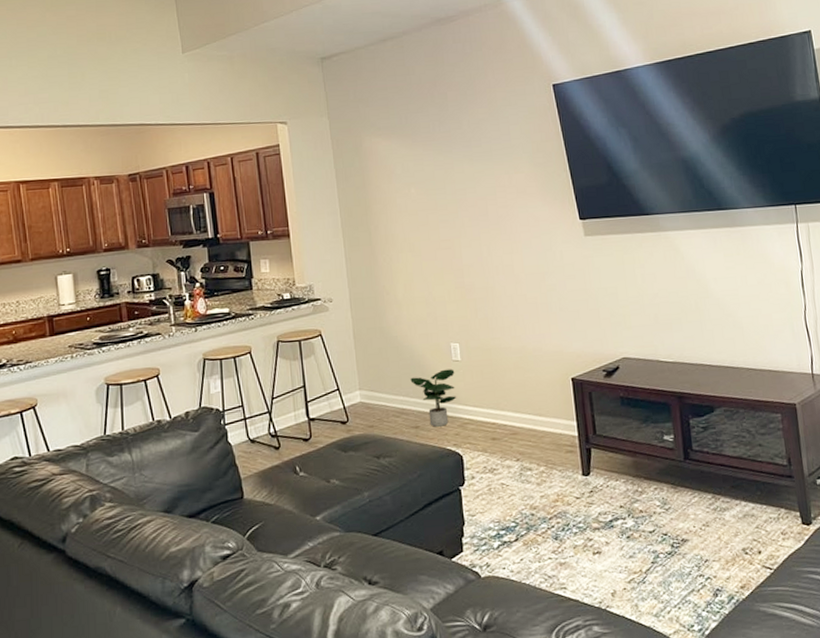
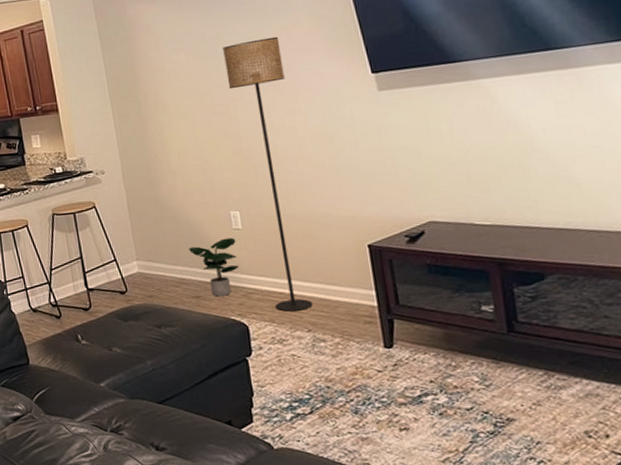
floor lamp: none [451,179,522,442] -> present [223,36,313,312]

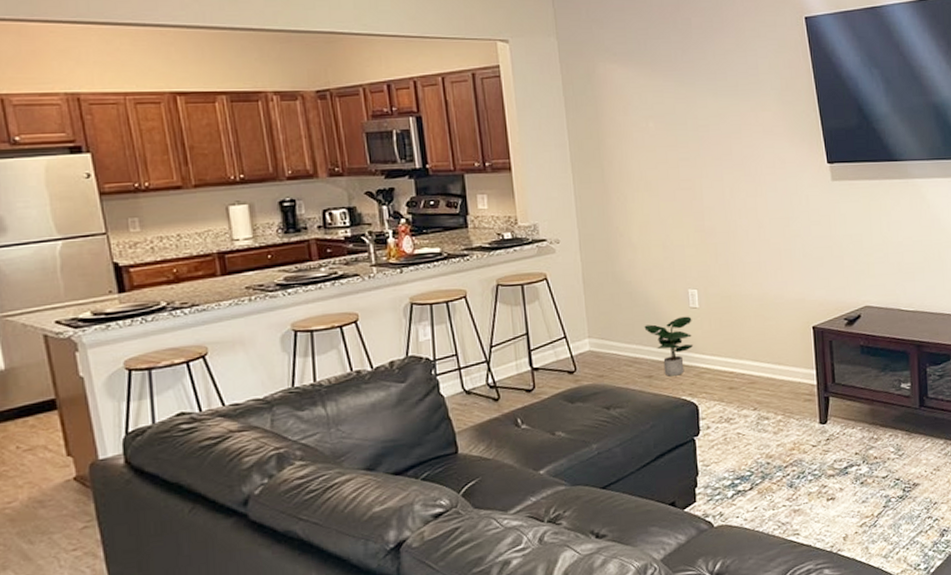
floor lamp: present [223,36,313,312] -> none [693,116,760,391]

